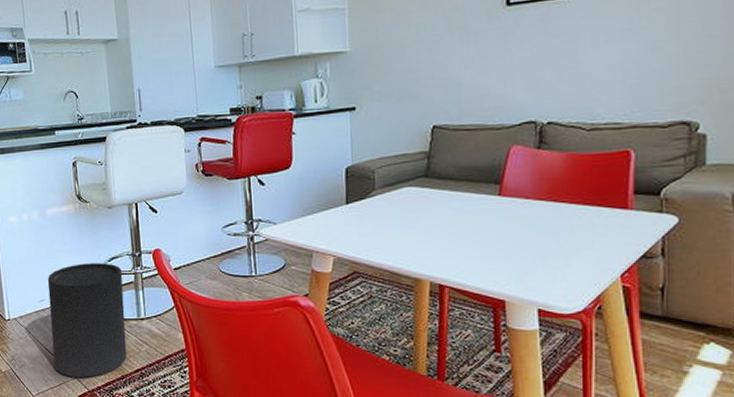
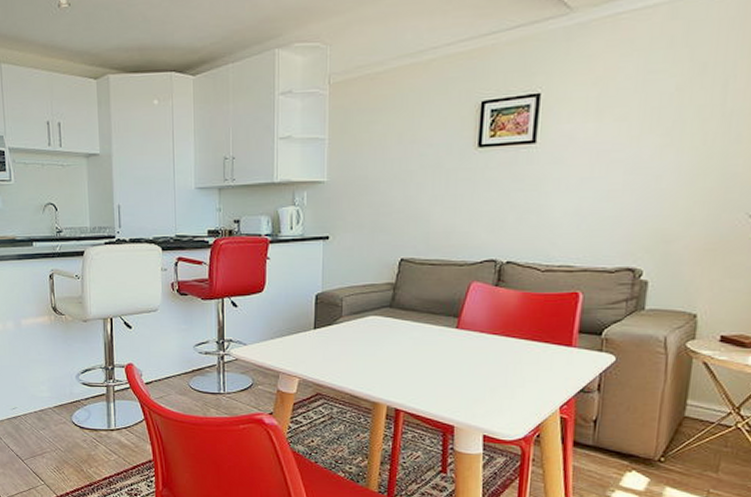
trash can: present [47,263,127,377] -> none [20,374,96,484]

